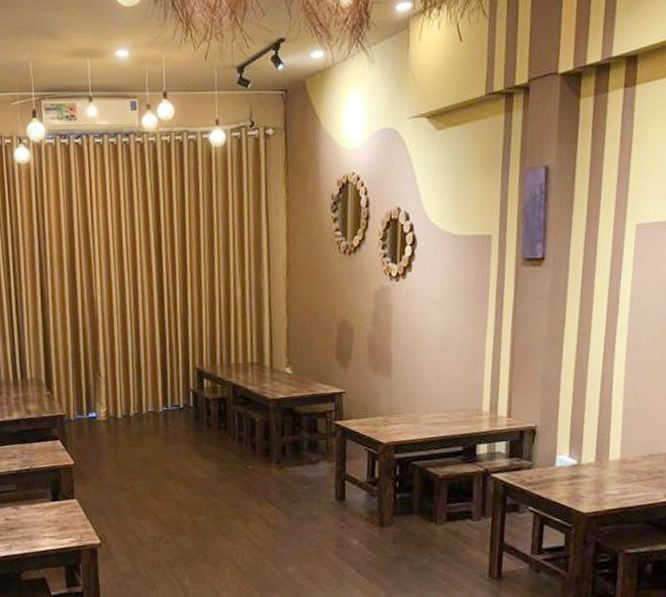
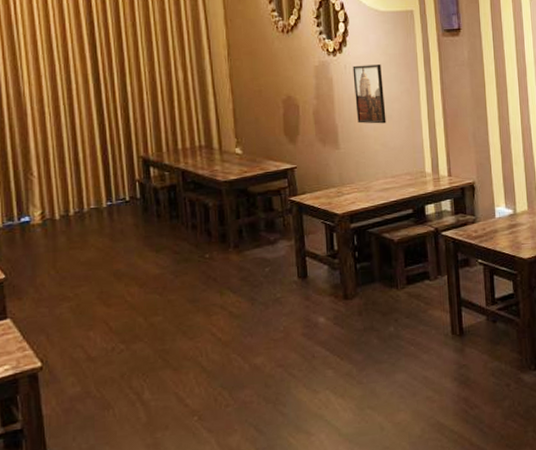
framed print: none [414,292,447,356] -> present [352,63,386,124]

